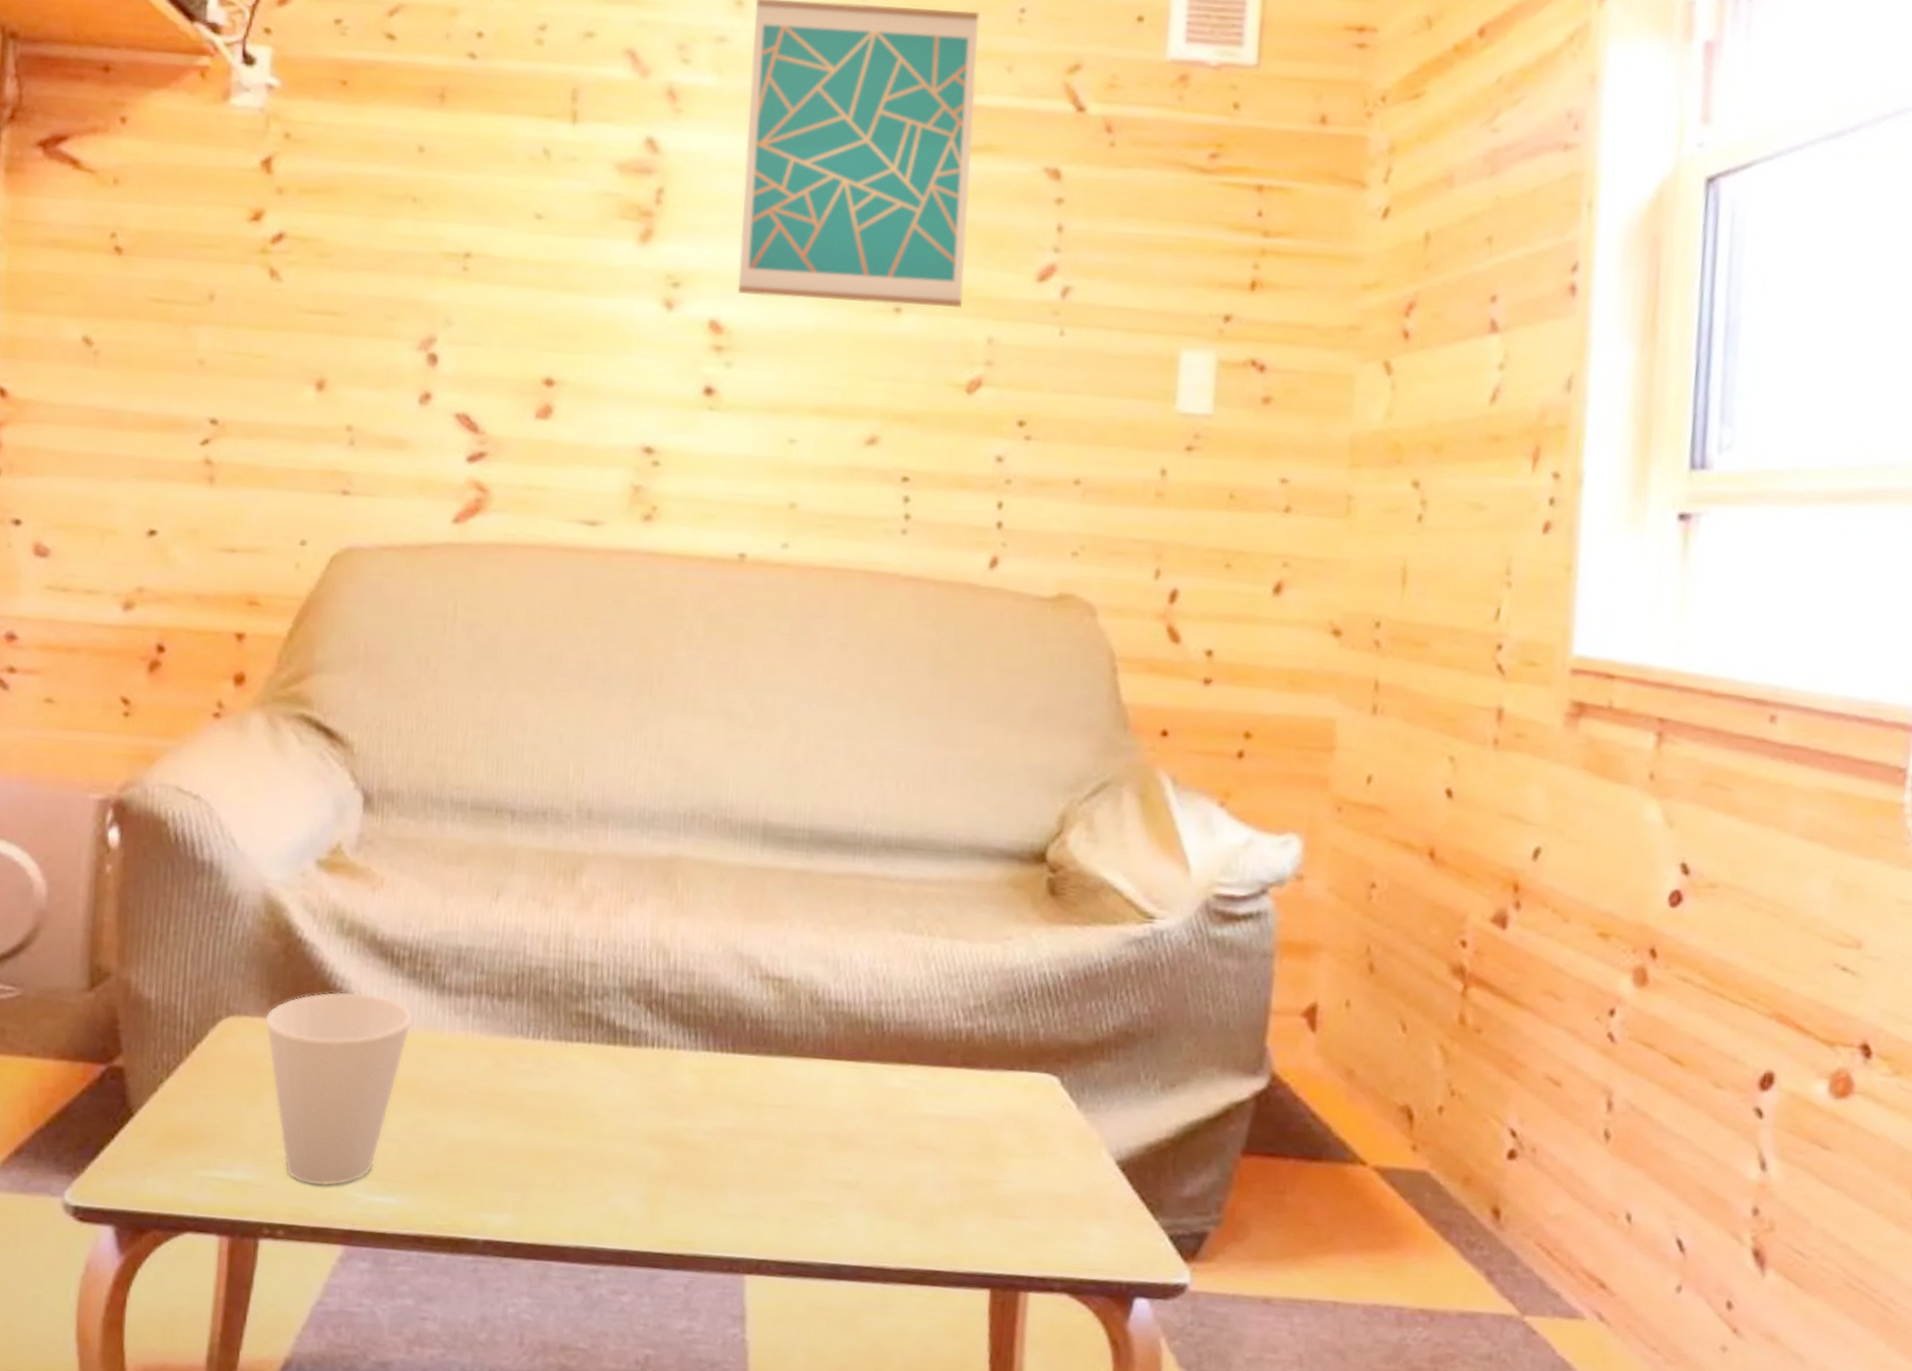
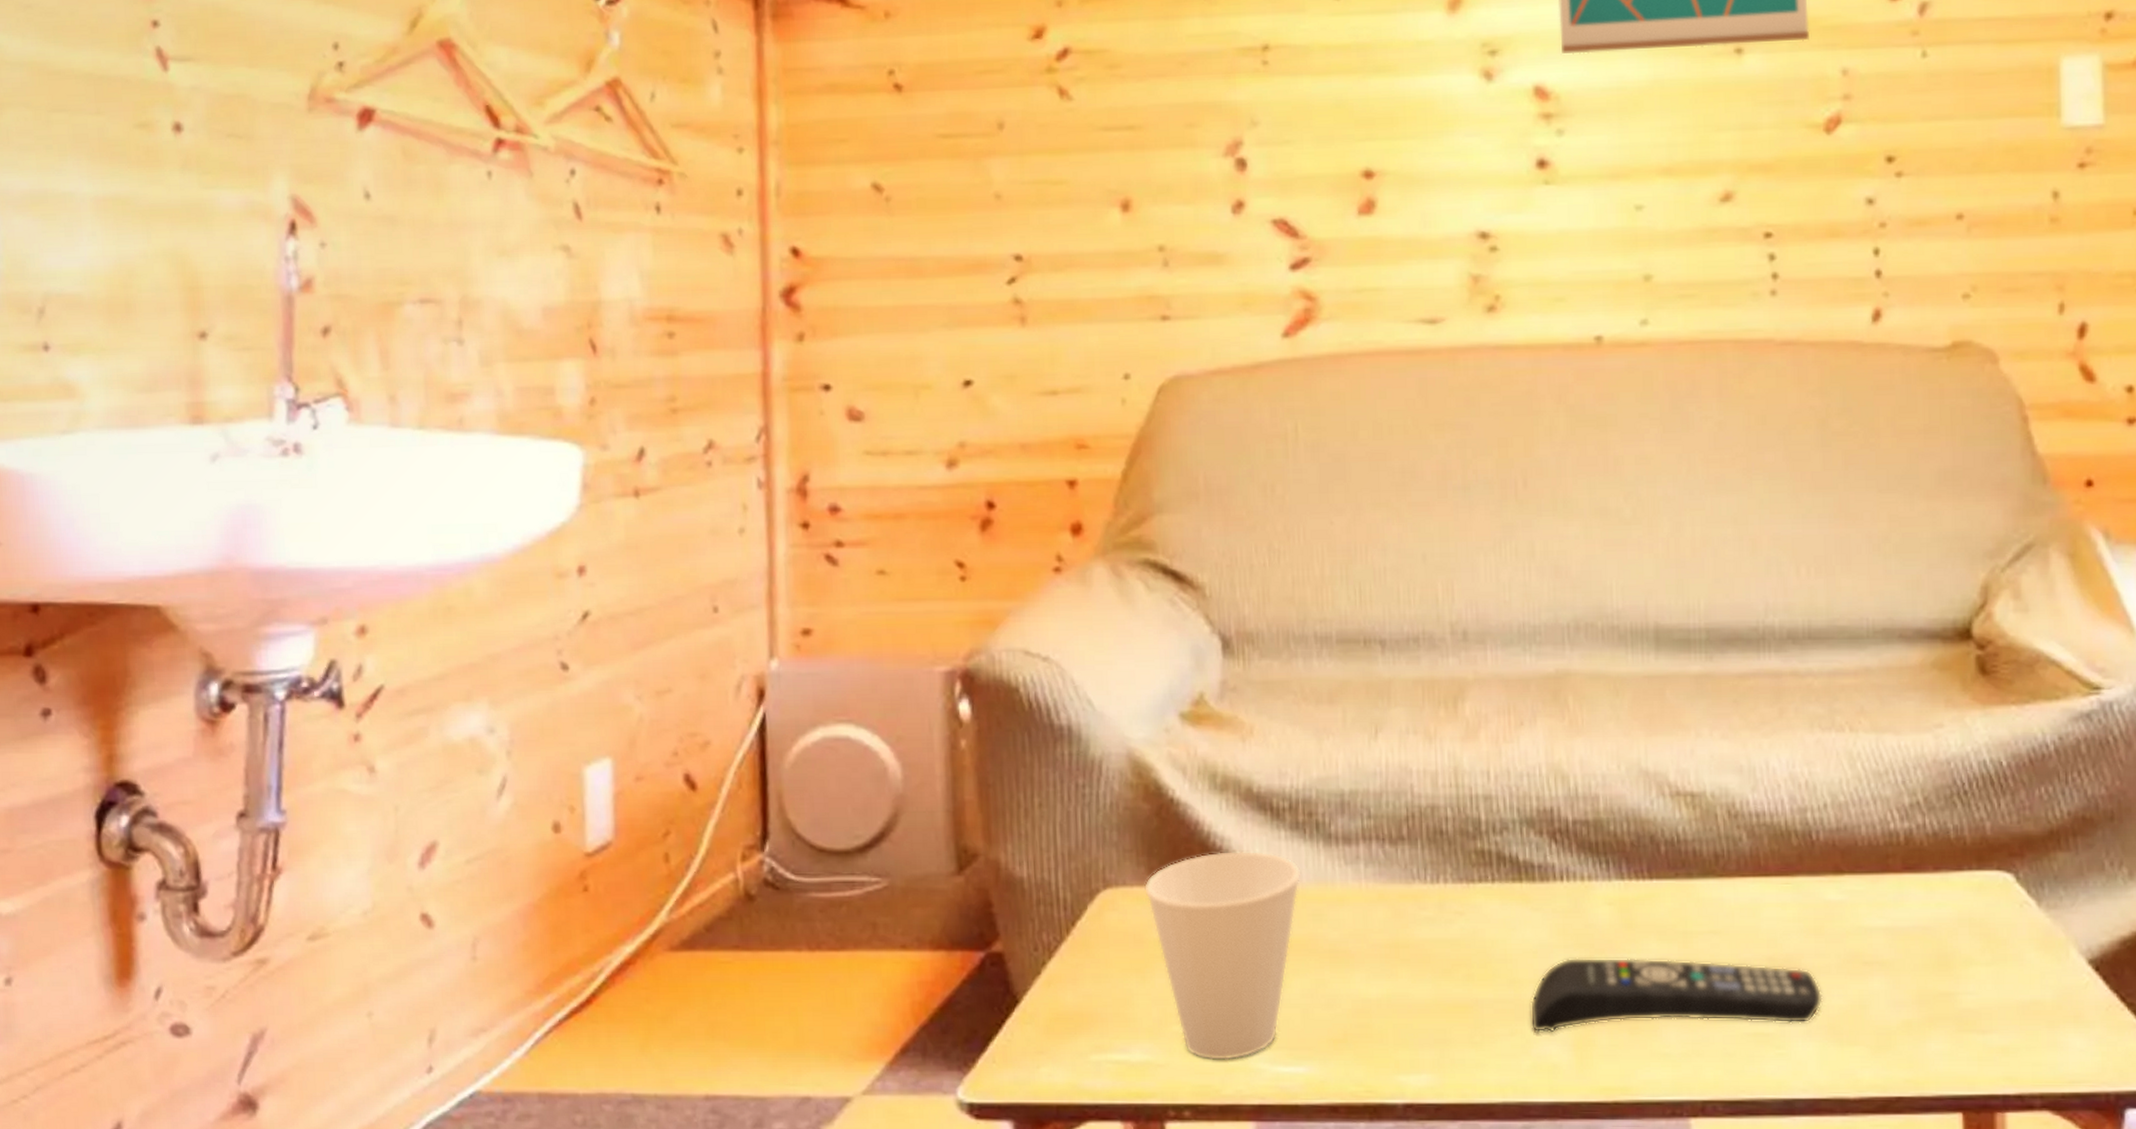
remote control: none [609,1118,877,1197] -> present [1529,957,1823,1033]

